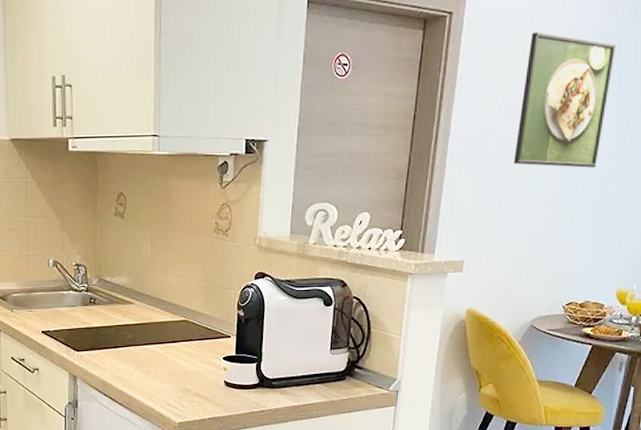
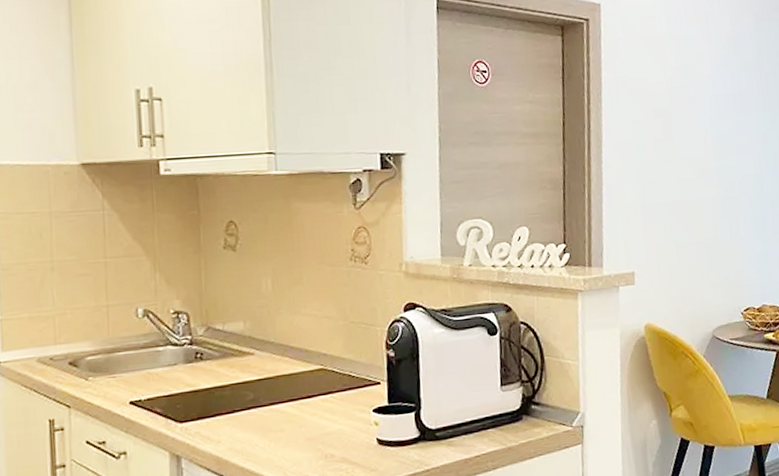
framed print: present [513,32,616,168] -> none [668,38,750,169]

